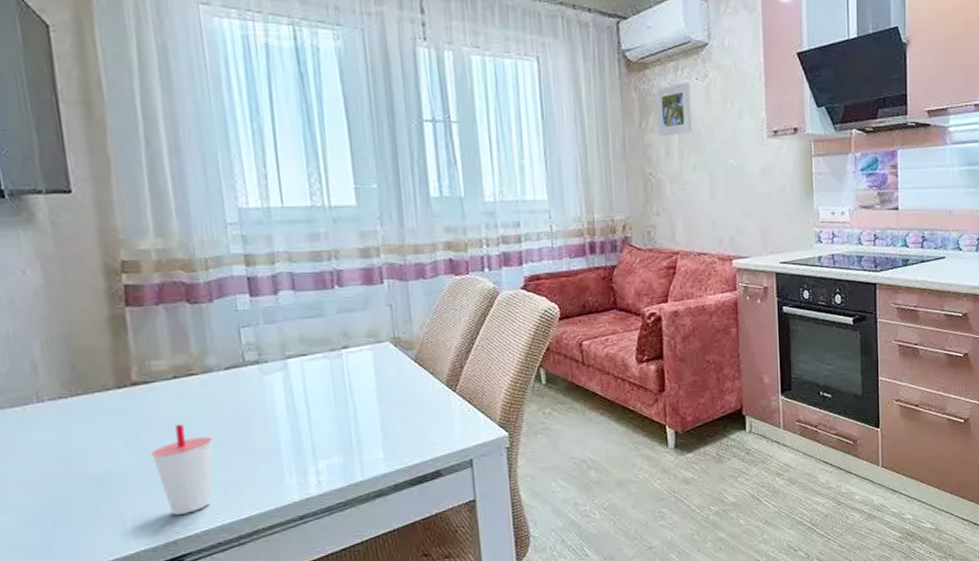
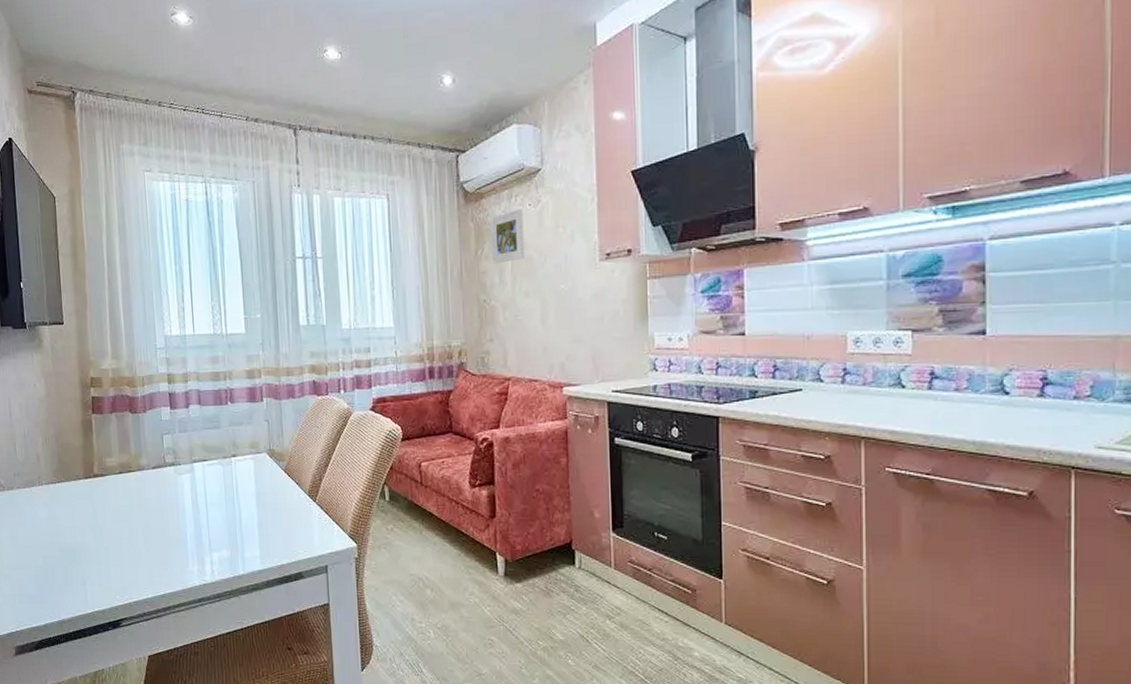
cup: present [150,424,213,515] -> none [103,511,143,585]

